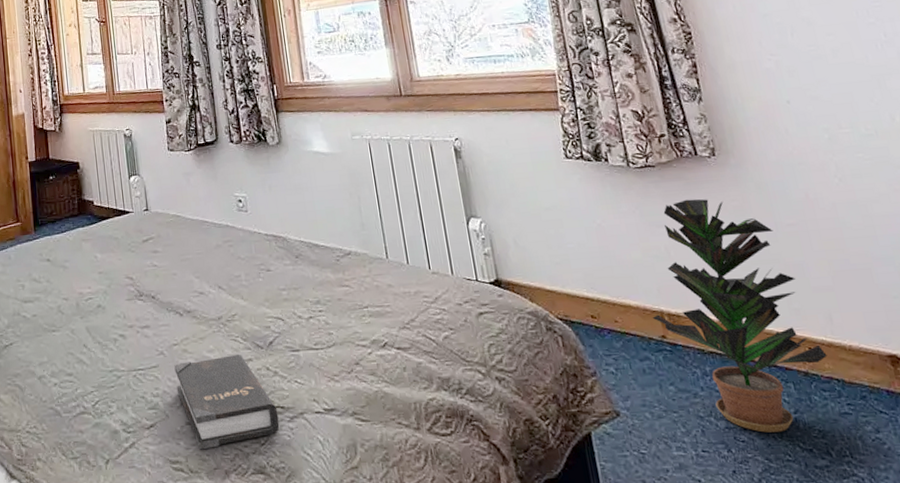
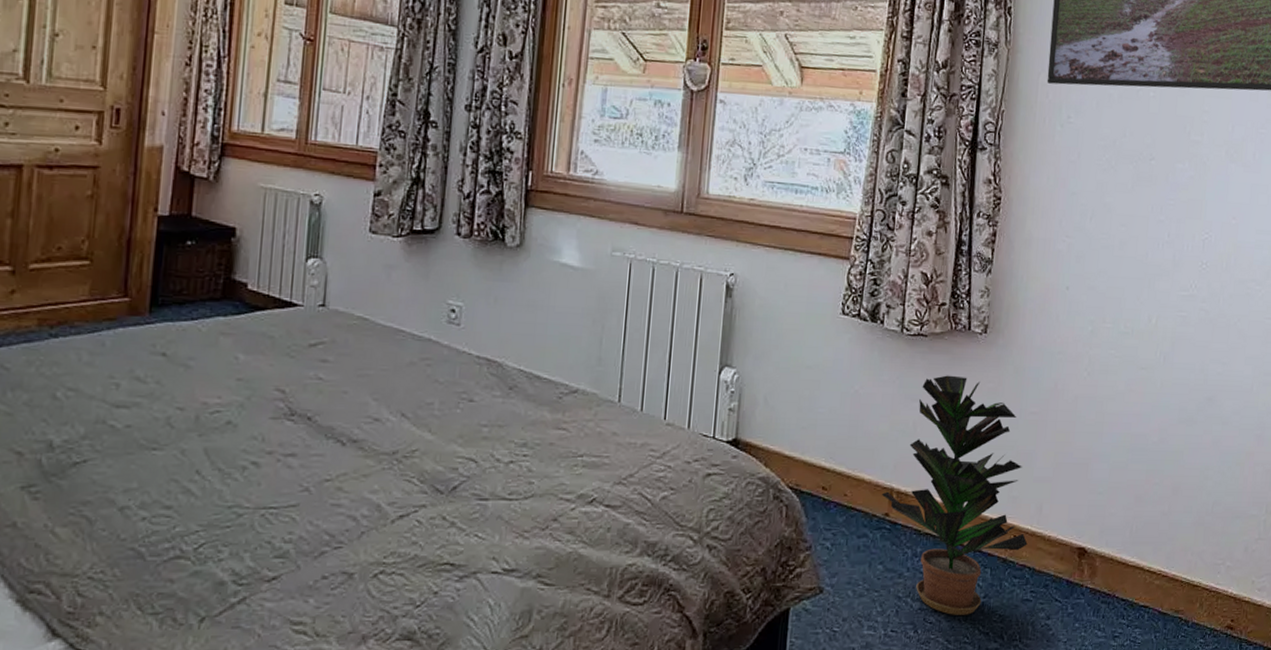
hardback book: present [174,354,280,450] -> none [318,497,446,610]

